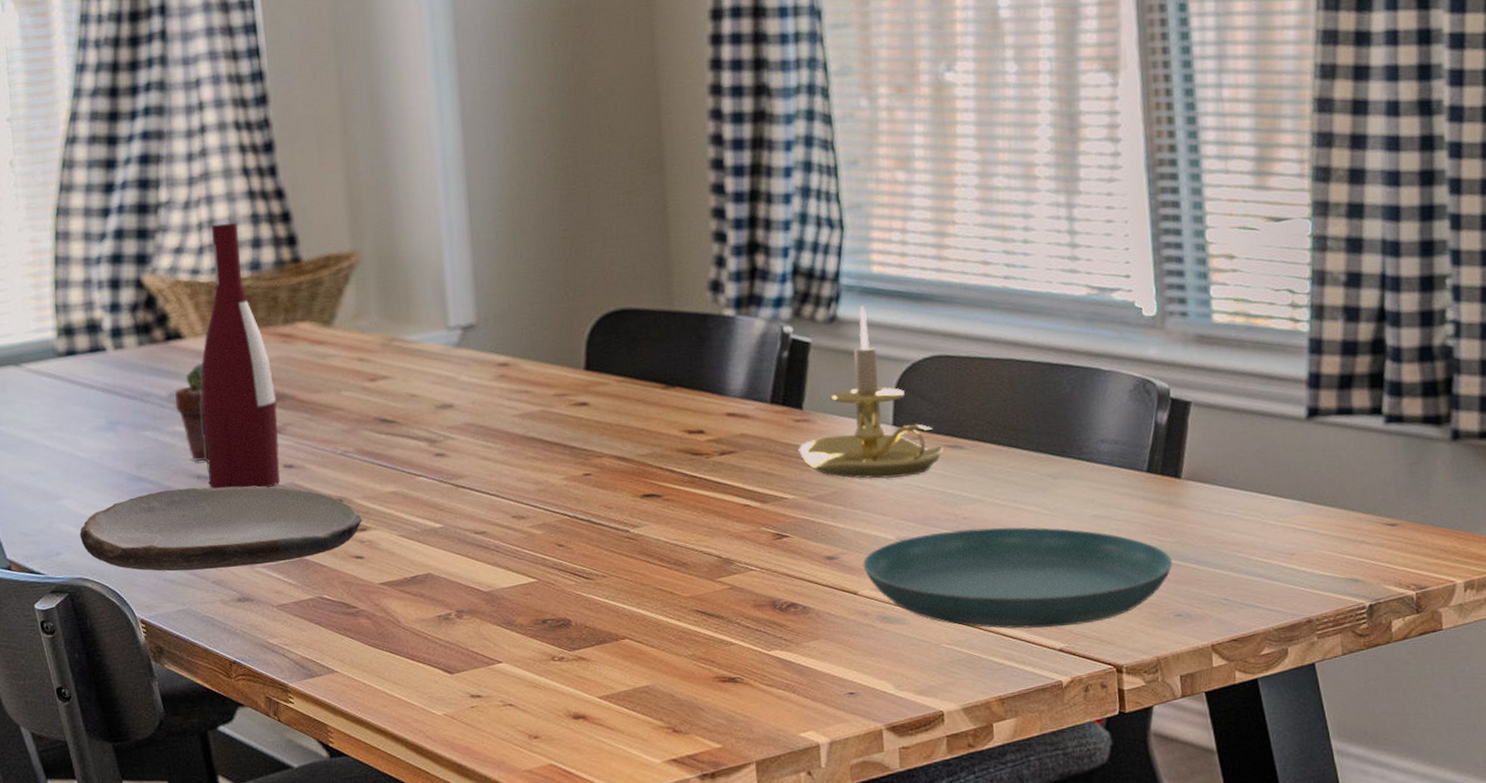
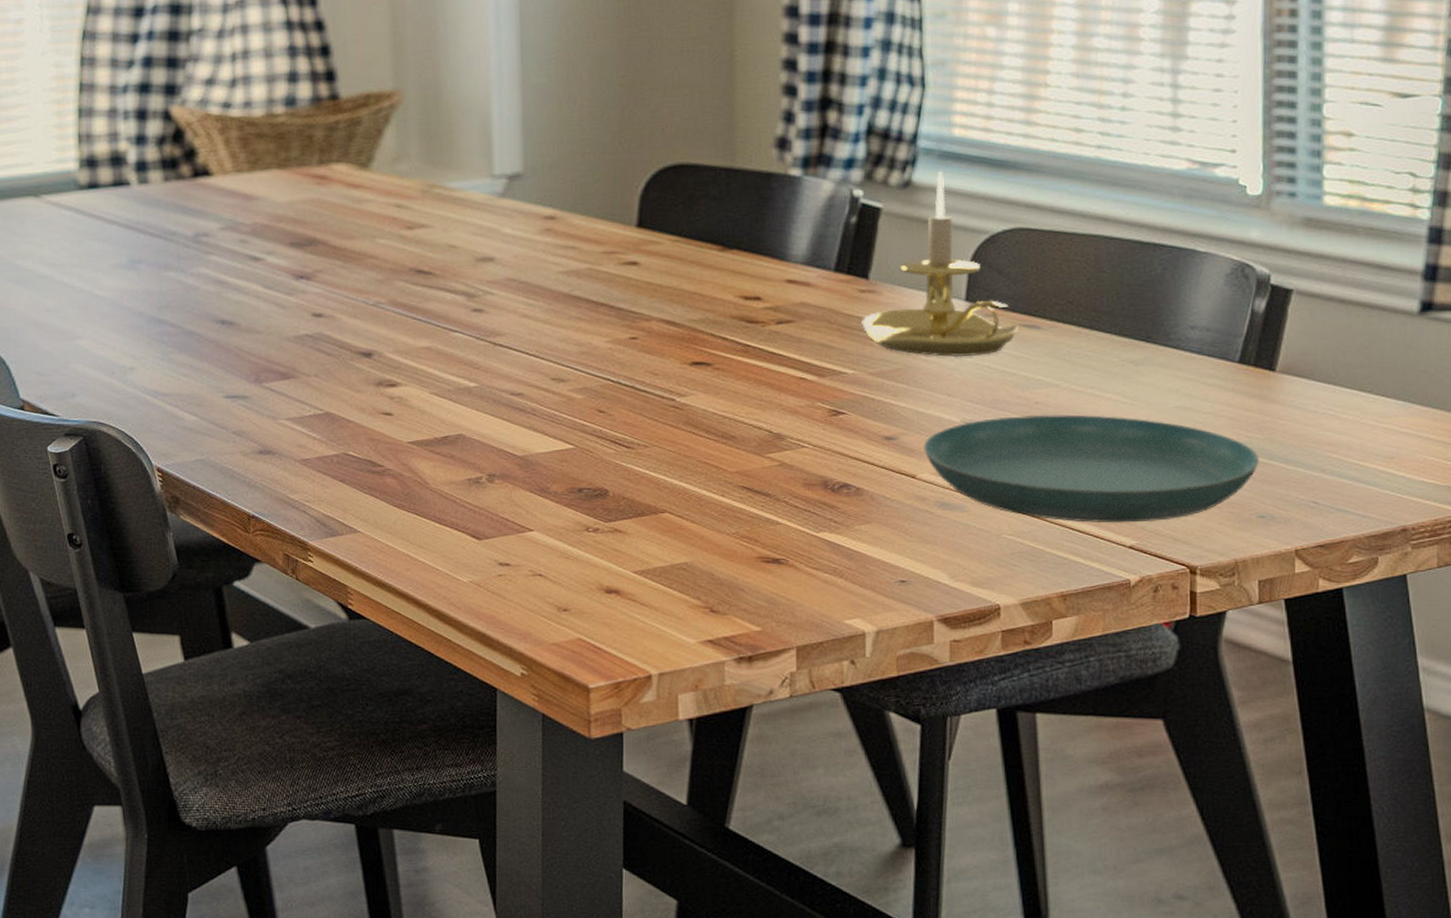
plate: present [80,486,362,572] -> none [96,333,393,420]
potted succulent: present [174,363,208,462] -> none [200,202,233,306]
wine bottle: present [201,223,280,489] -> none [228,55,309,337]

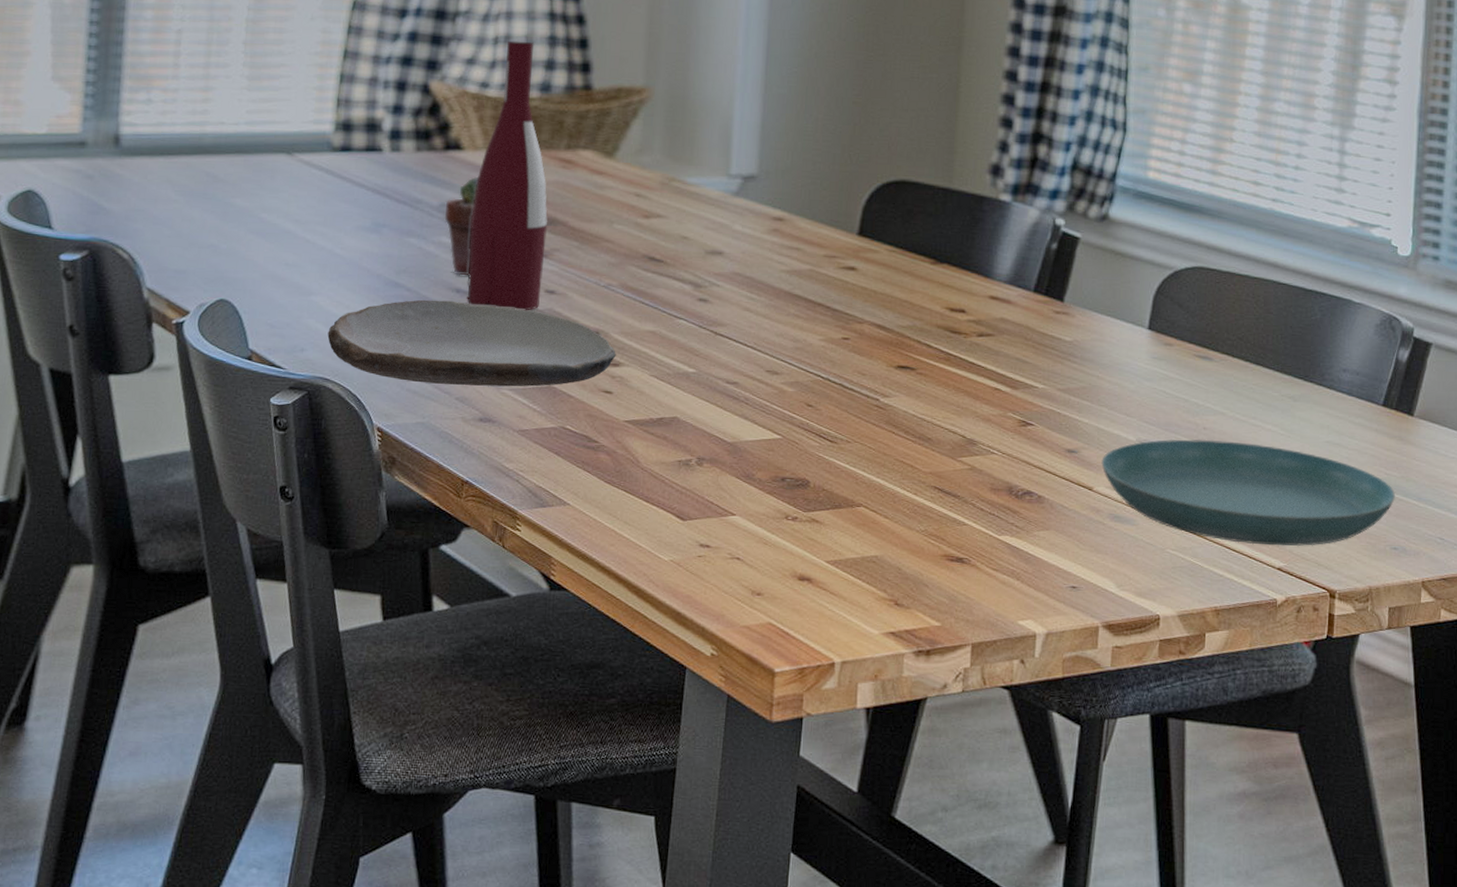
plate: none [96,333,393,420] -> present [327,299,616,387]
potted succulent: none [200,202,233,306] -> present [444,176,478,276]
wine bottle: none [228,55,309,337] -> present [467,40,548,311]
candle holder: present [862,171,1018,358] -> none [1054,209,1193,381]

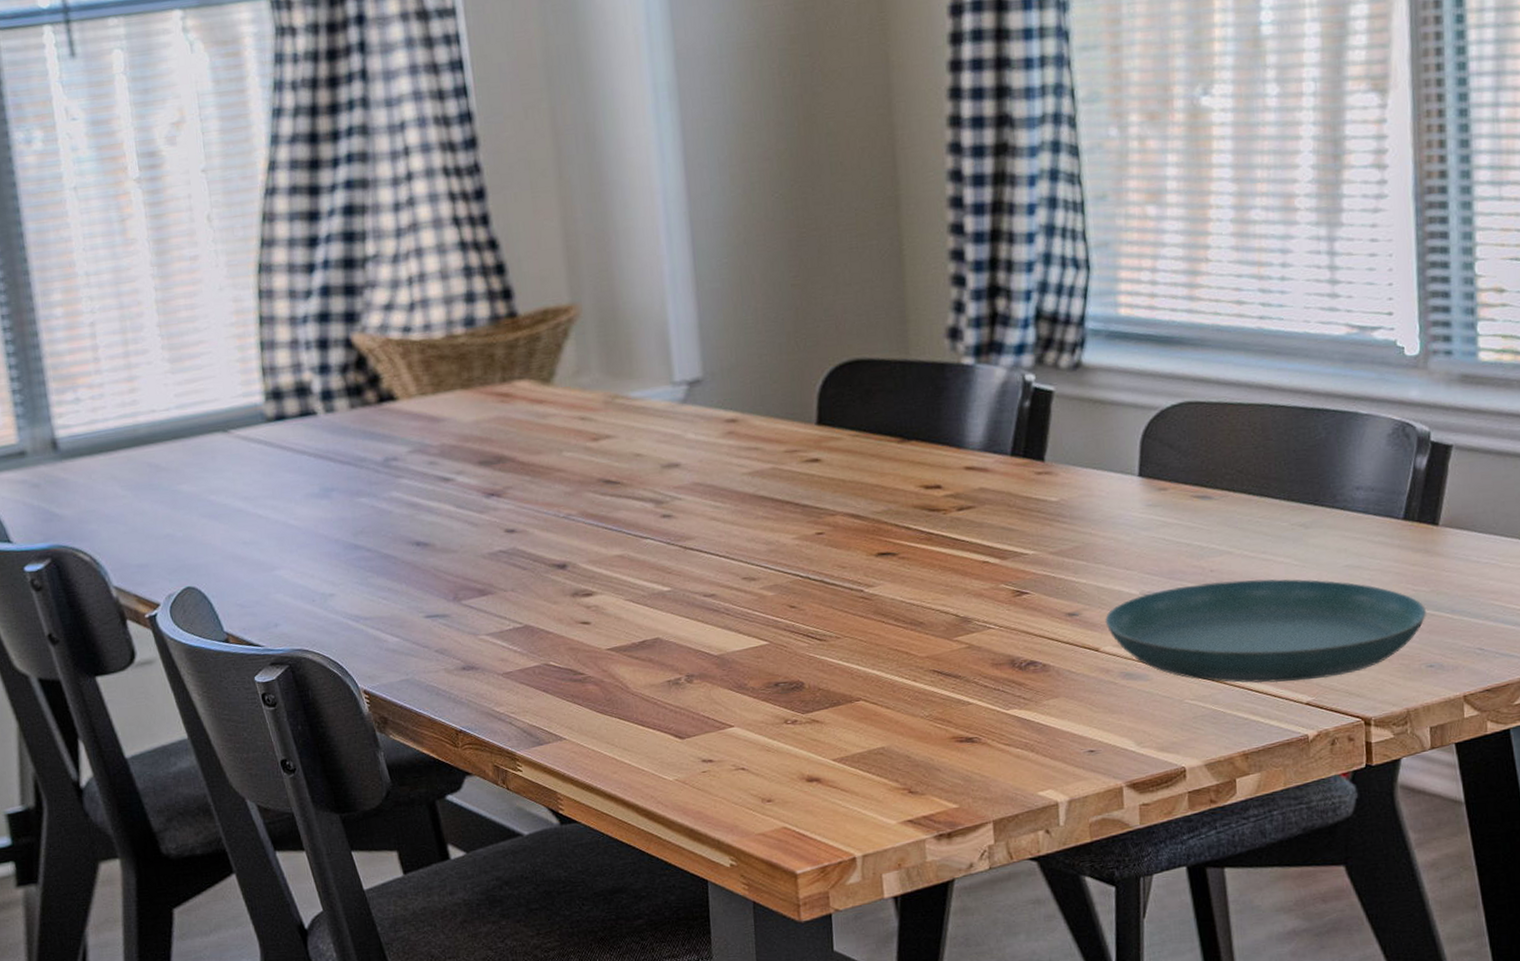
plate: present [327,299,616,387] -> none [297,552,588,641]
potted succulent: present [444,176,478,276] -> none [389,425,427,528]
wine bottle: present [467,40,548,311] -> none [416,277,502,556]

